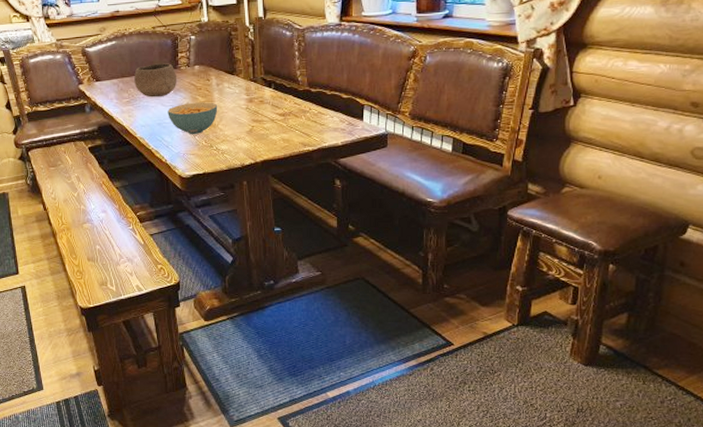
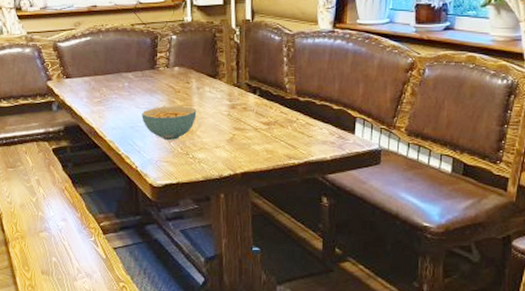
bowl: present [134,63,176,98] -> none [108,62,154,99]

